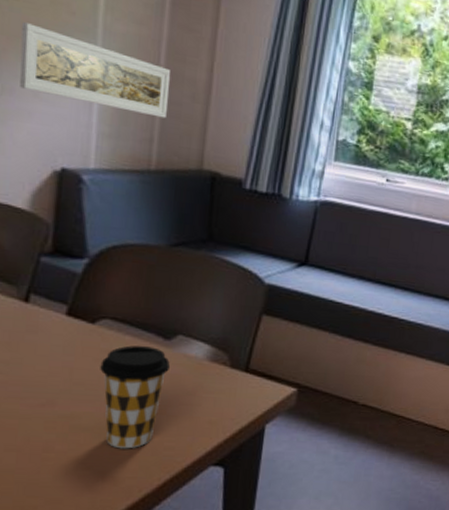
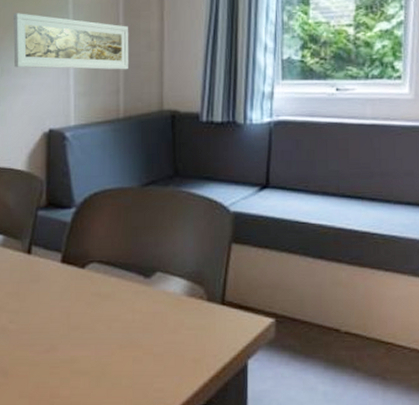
coffee cup: present [100,345,171,449] -> none [92,286,153,392]

